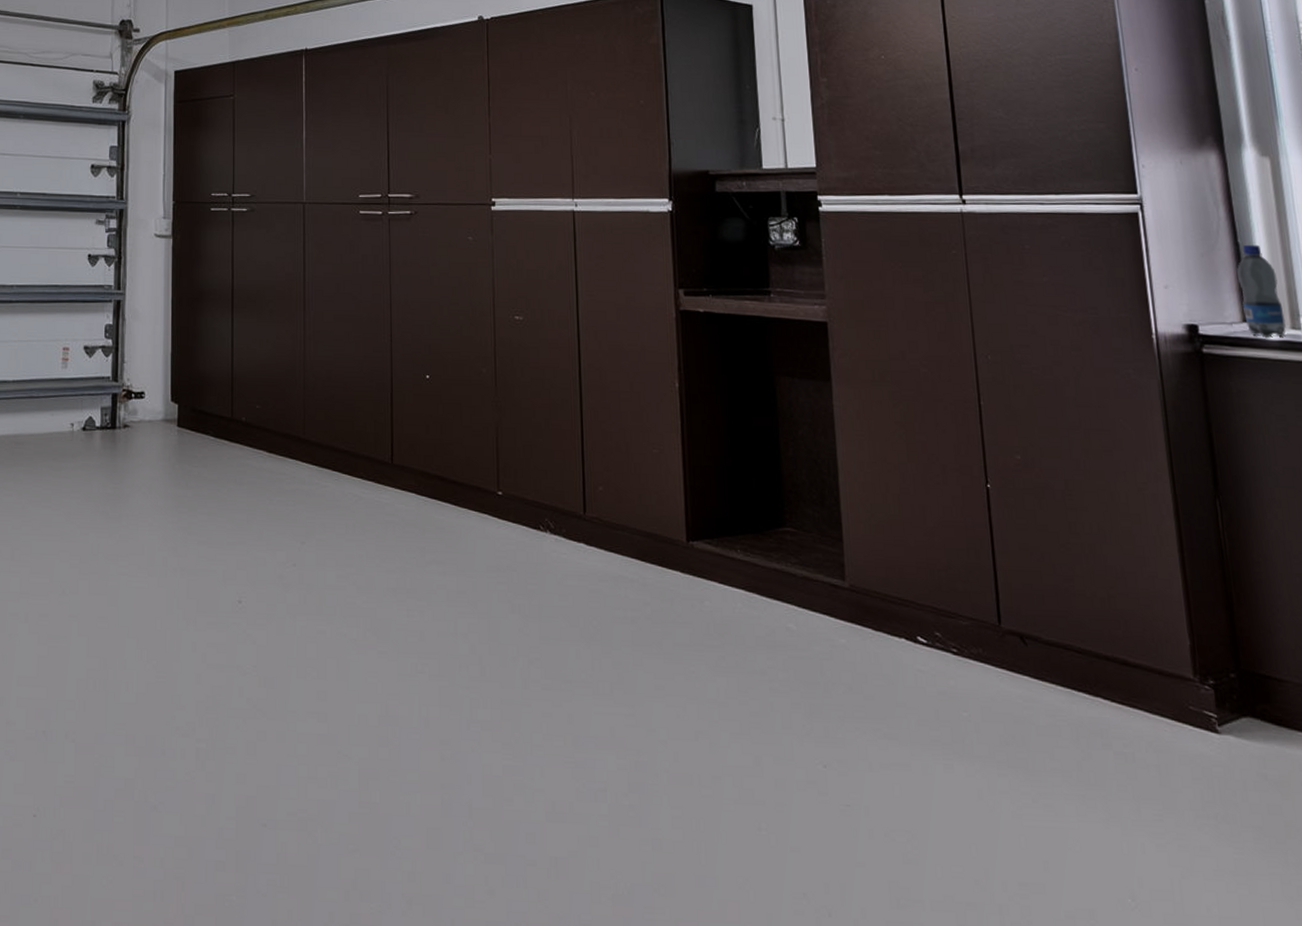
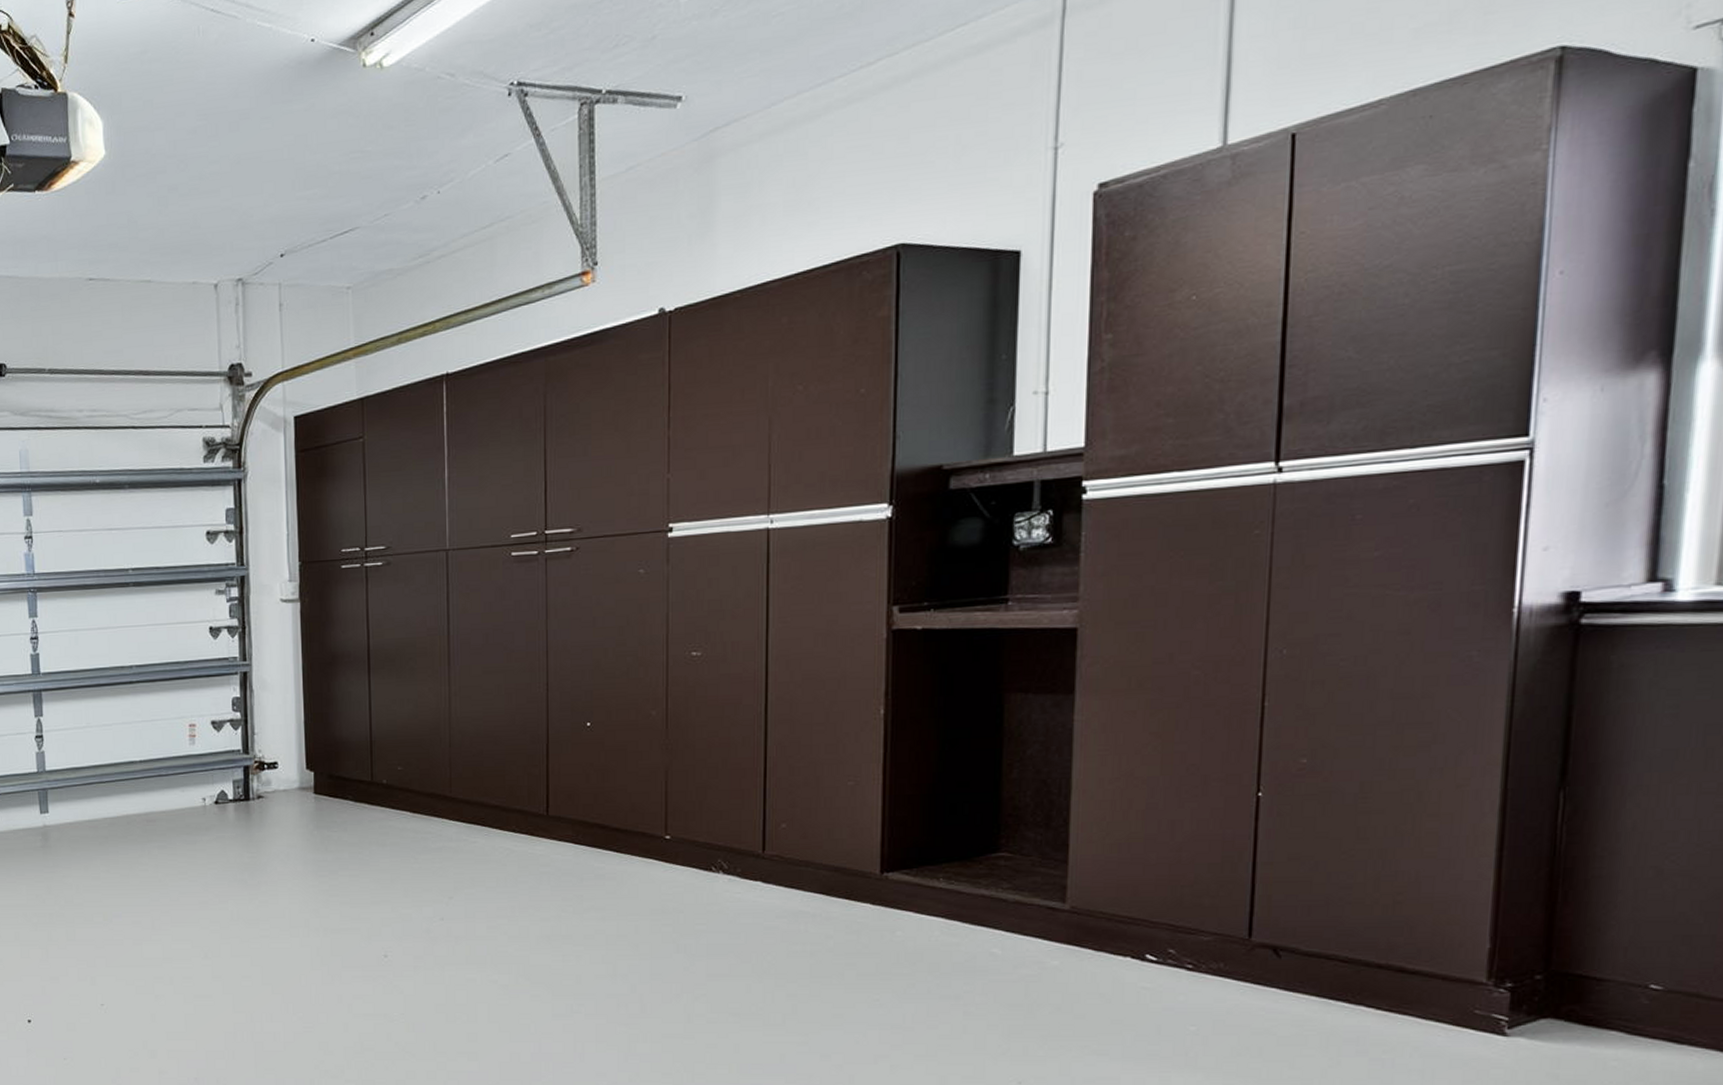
bottle: present [1237,244,1286,338] -> none [1650,484,1711,599]

